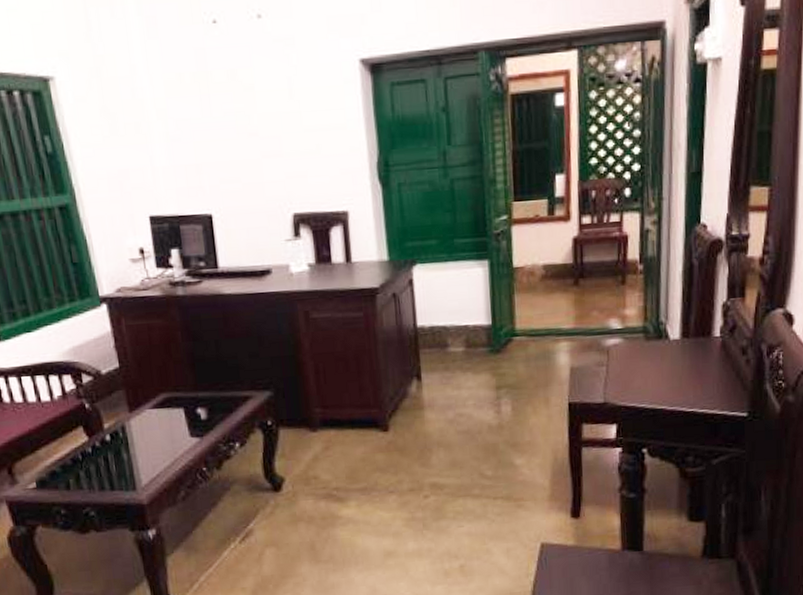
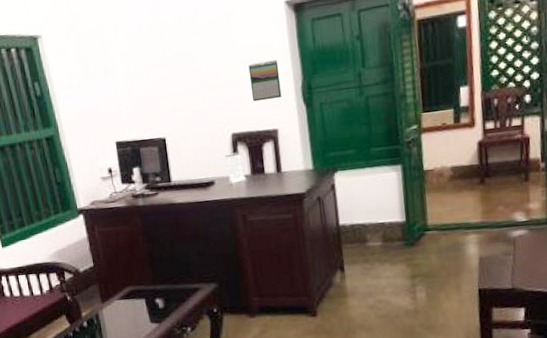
calendar: none [314,129,354,177] -> present [248,60,282,102]

